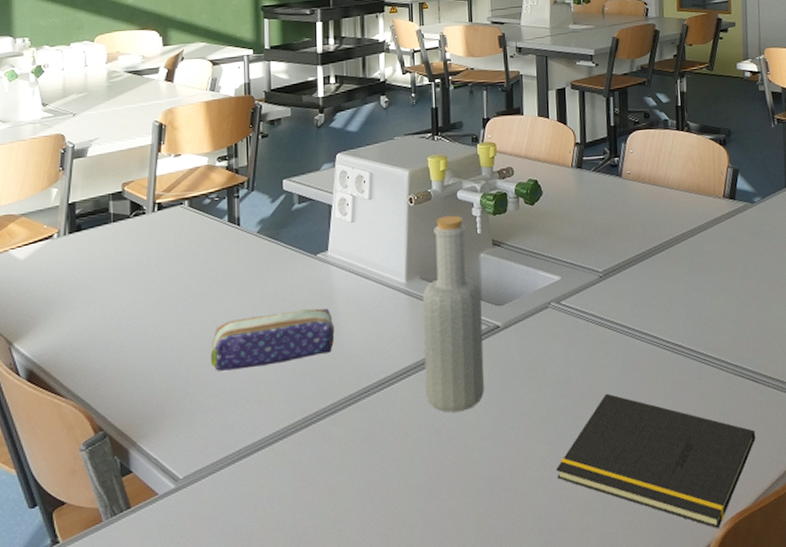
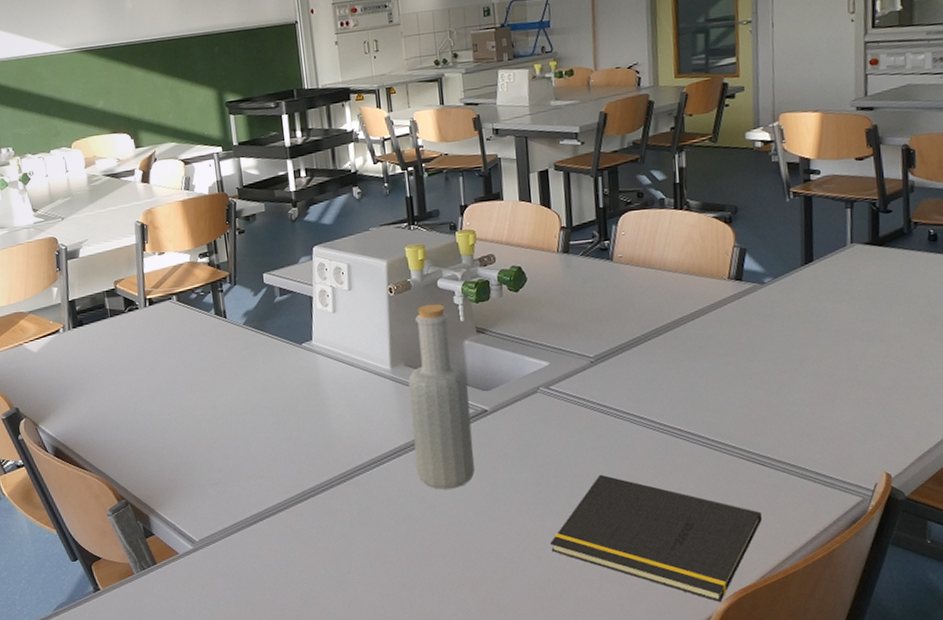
pencil case: present [210,308,335,371] -> none [211,393,326,450]

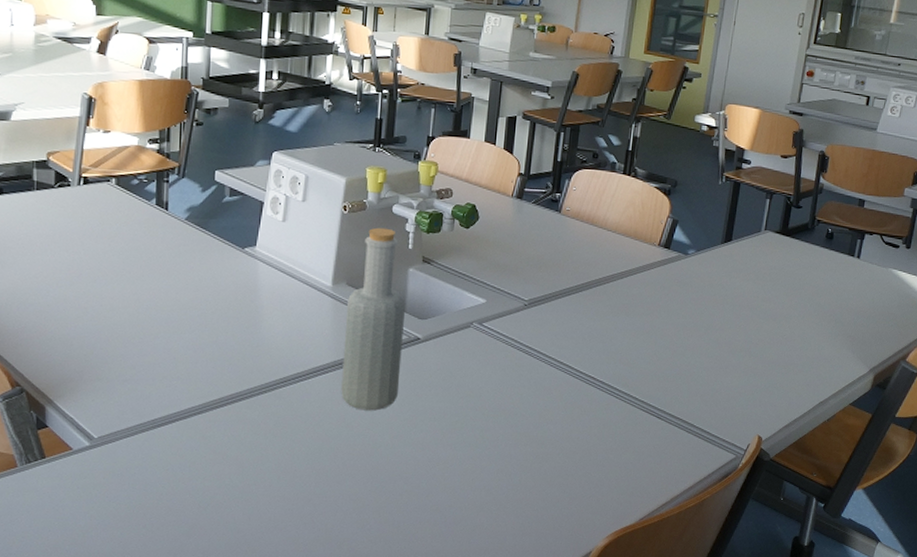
notepad: present [549,474,763,603] -> none [457,411,651,540]

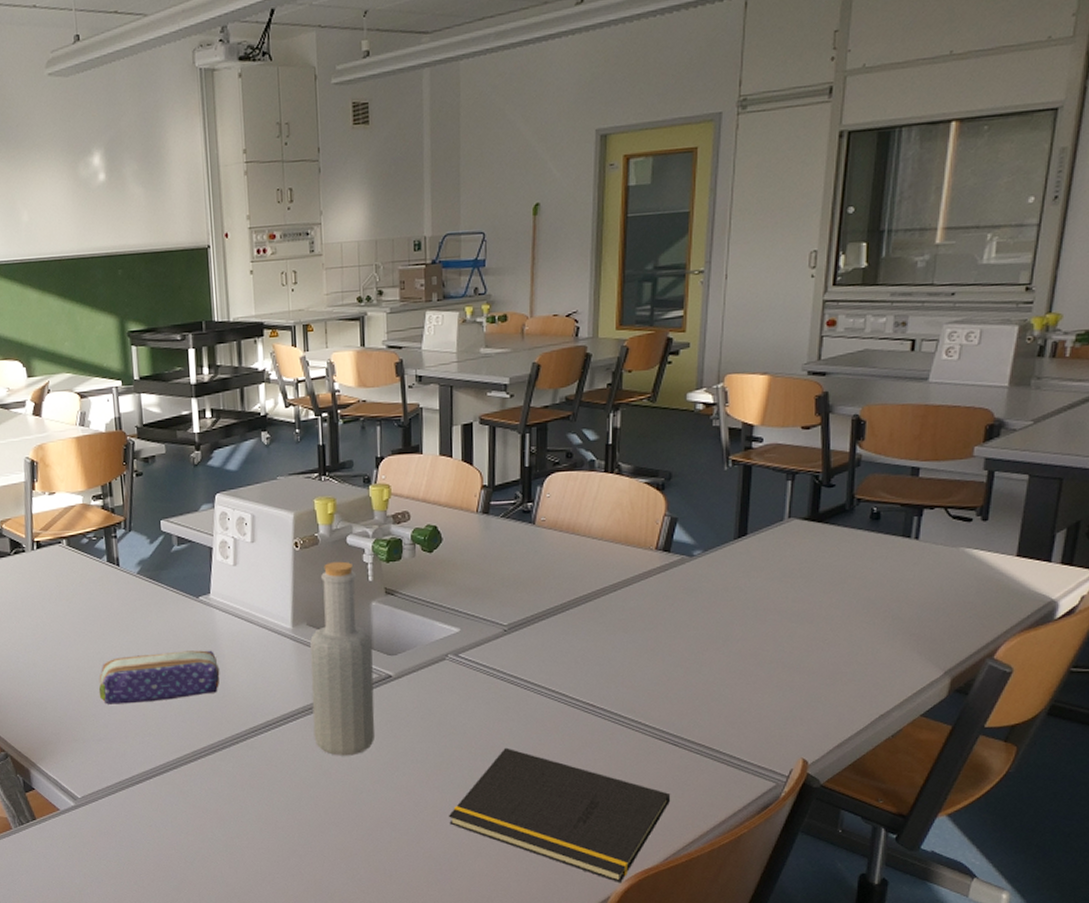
pencil case: none [130,298,257,347] -> present [98,650,220,705]
notepad: none [457,411,651,540] -> present [448,747,671,884]

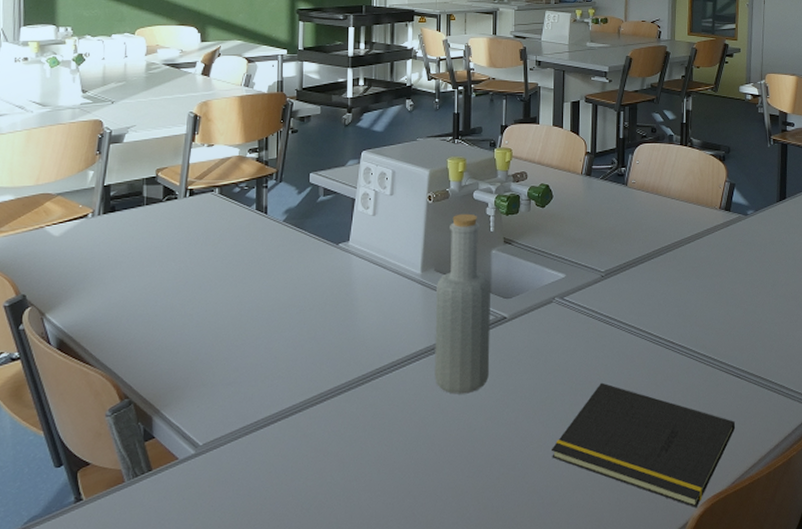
pencil case: present [98,650,220,705] -> none [233,294,352,348]

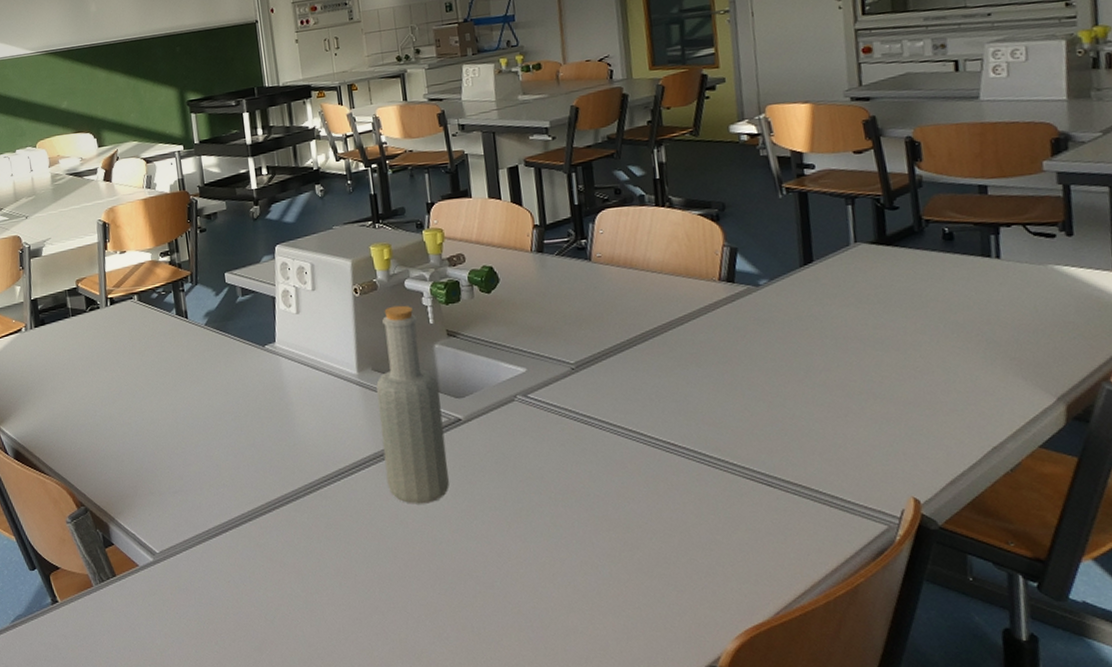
notepad: present [551,382,736,509] -> none [533,492,773,642]

